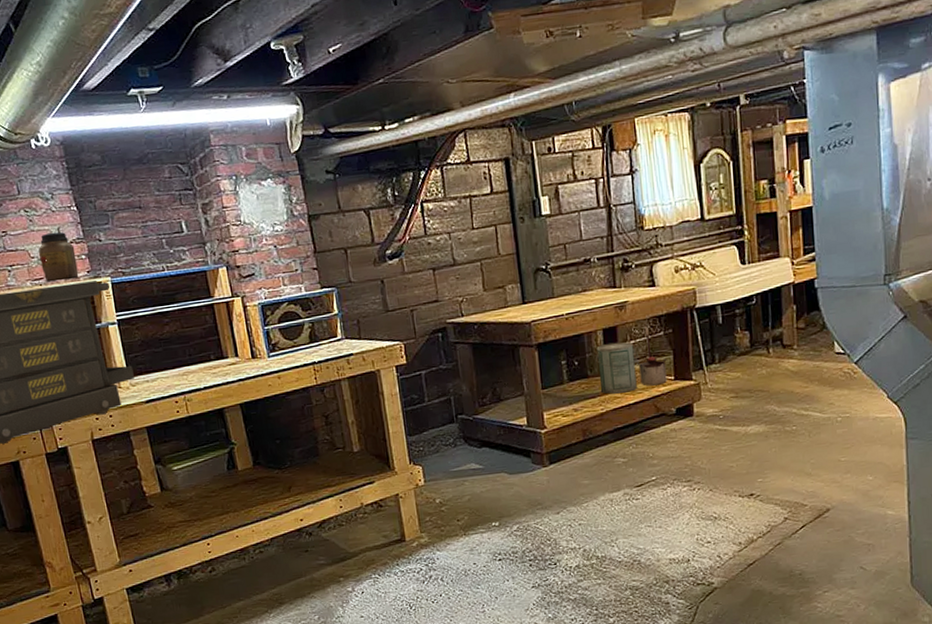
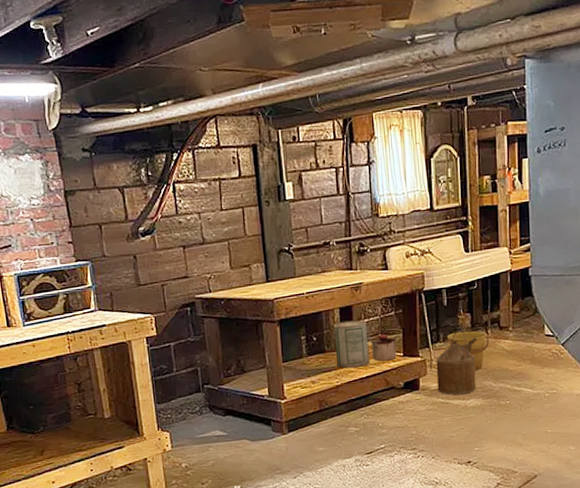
watering can: none [704,350,758,421] -> present [429,330,478,395]
bucket: none [723,350,772,394] -> present [447,331,490,371]

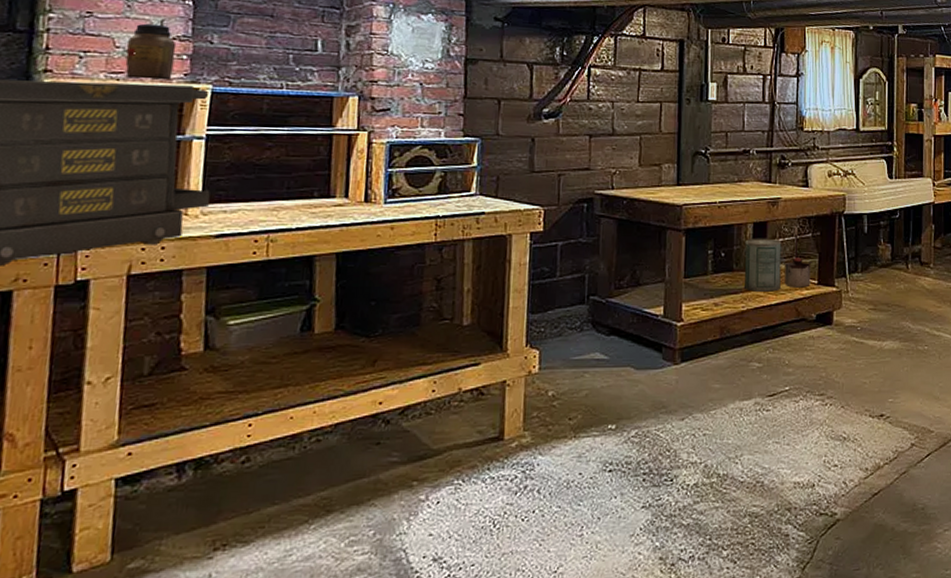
watering can: present [429,330,478,395] -> none [845,261,897,335]
bucket: present [447,331,490,371] -> none [865,263,910,309]

